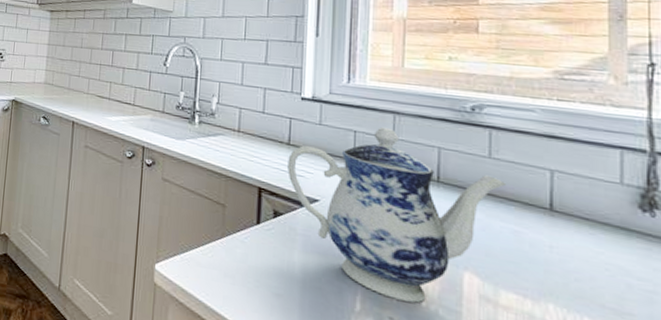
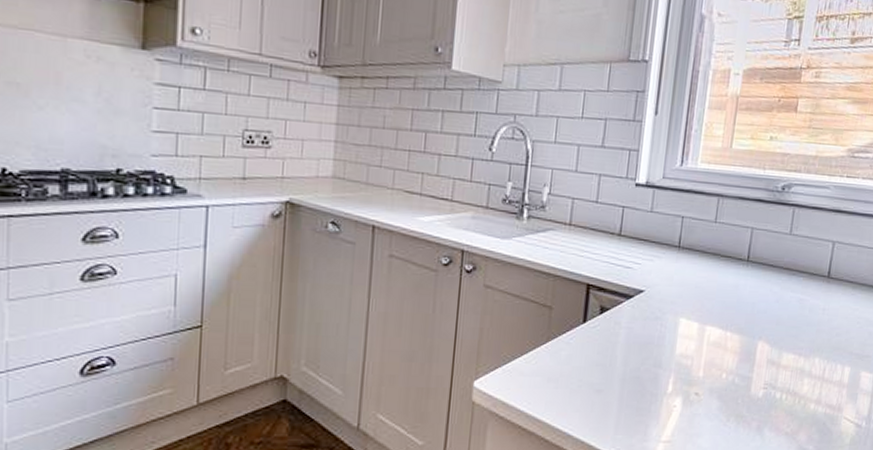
teapot: present [287,127,505,303] -> none [616,211,799,376]

